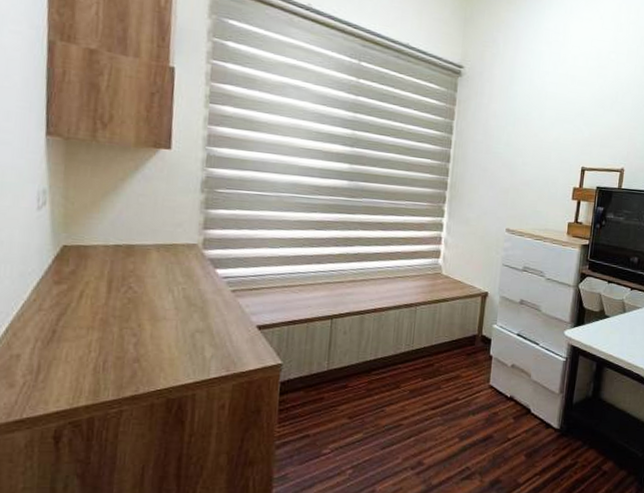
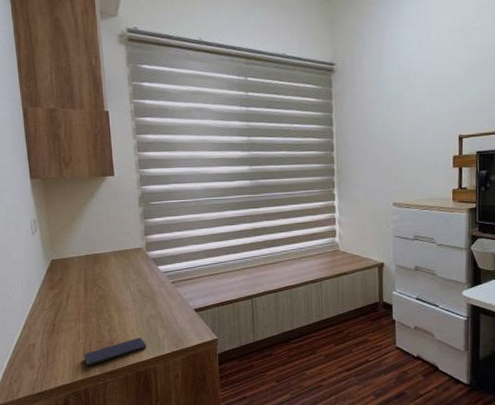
smartphone: none [93,355,186,388] -> present [84,337,147,366]

